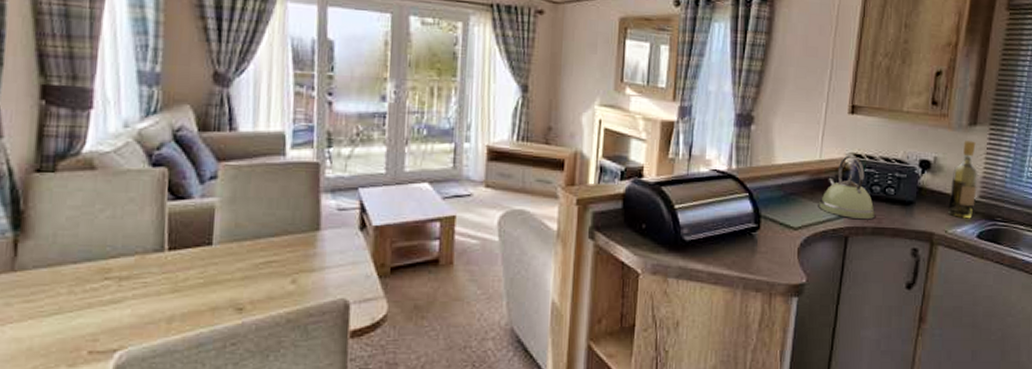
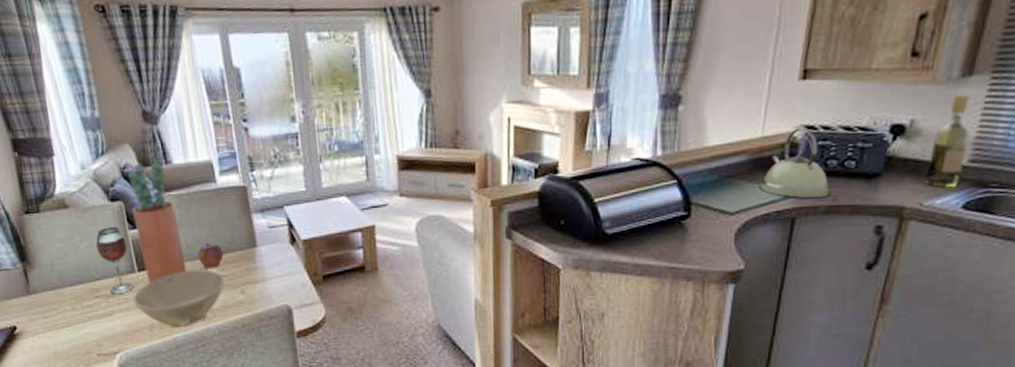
wineglass: none [121,195,162,277] -> present [96,226,134,295]
bowl: none [154,251,276,320] -> present [133,268,226,327]
vase: none [176,108,231,266] -> present [127,144,187,284]
fruit: none [247,223,280,251] -> present [197,243,224,268]

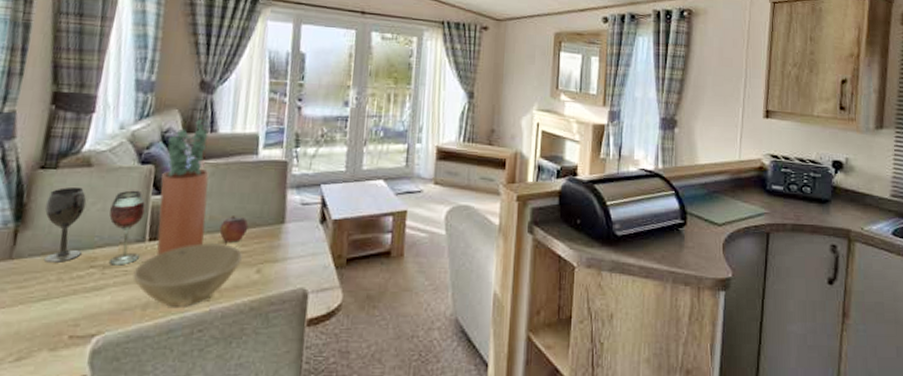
wine glass: none [40,227,85,296] -> present [43,186,87,264]
kettle: present [759,128,831,199] -> none [740,156,795,217]
bottle: present [925,95,971,188] -> none [862,143,889,217]

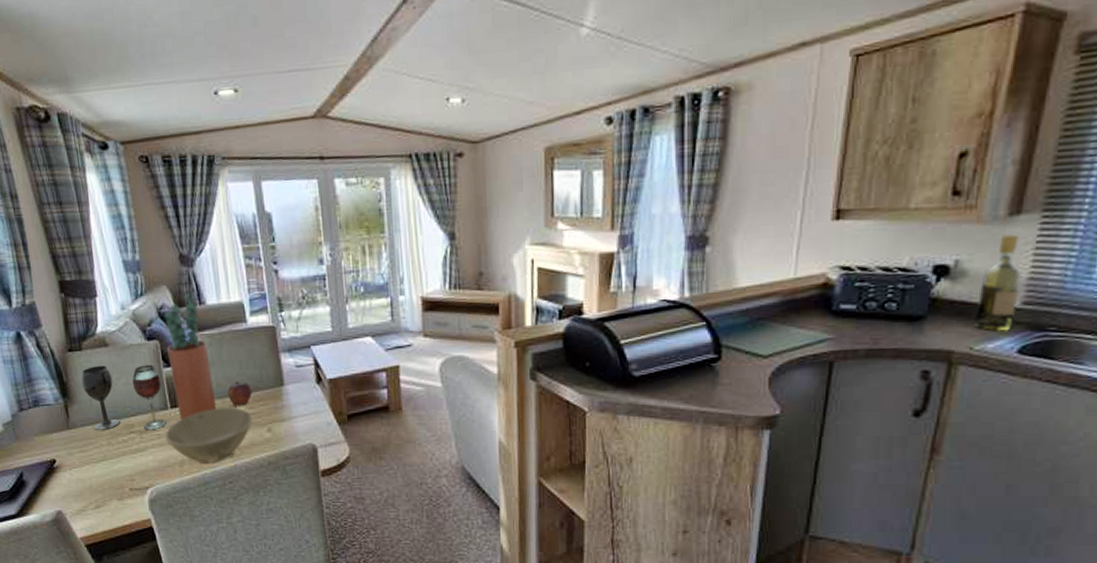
bottle: none [862,143,889,217] -> present [974,234,1023,332]

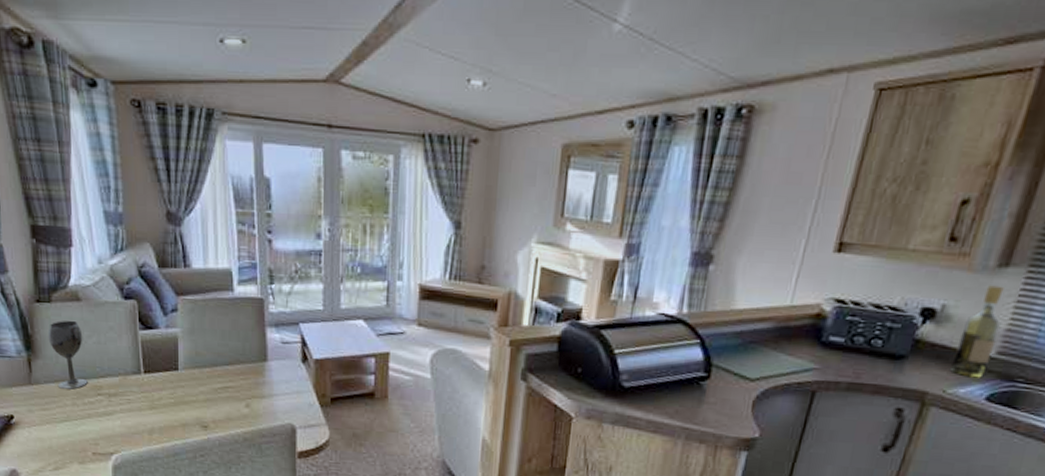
wineglass: present [132,364,167,430] -> none [105,324,138,395]
vase: present [164,286,217,421] -> none [144,246,194,387]
bowl: present [165,406,254,463] -> none [136,377,232,434]
fruit: present [227,381,253,406] -> none [206,352,233,378]

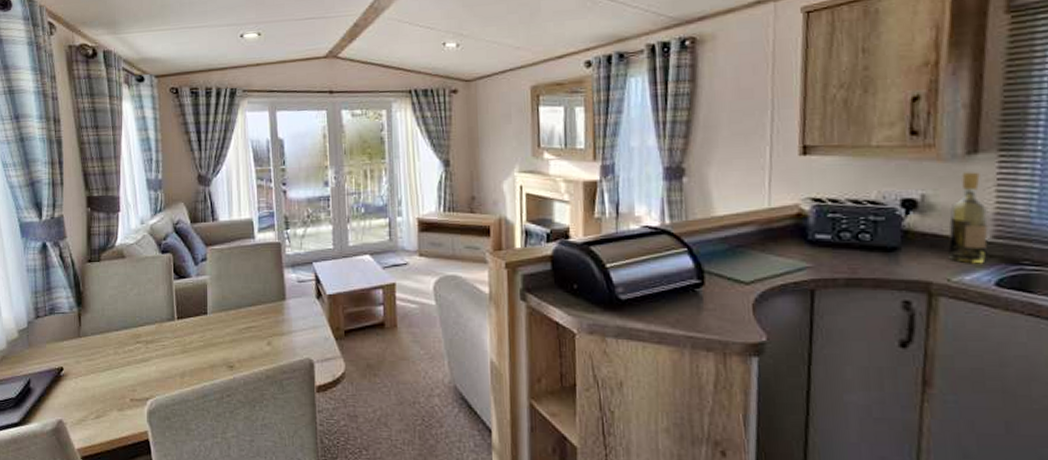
wine glass: present [48,320,88,390] -> none [96,276,128,340]

